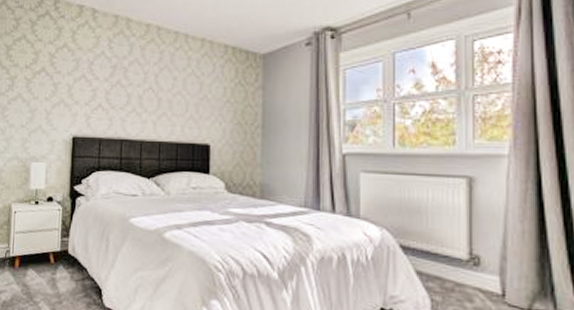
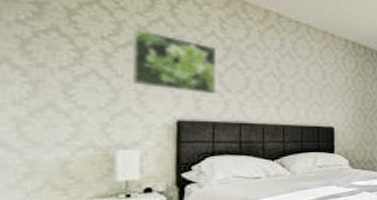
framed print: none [43,55,105,113] -> present [131,28,217,95]

